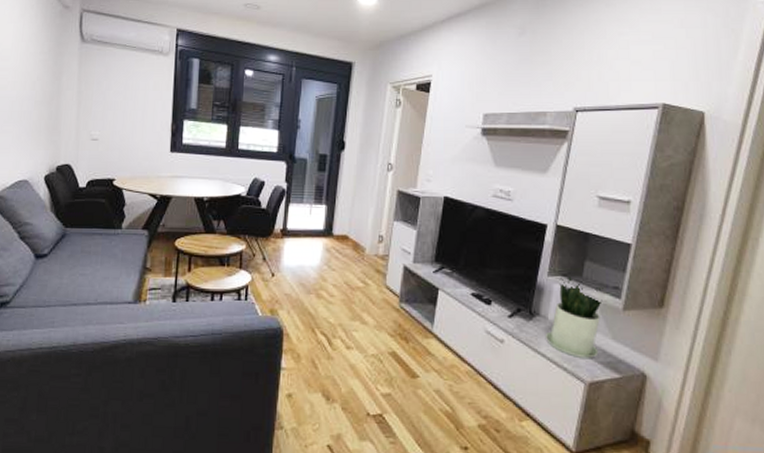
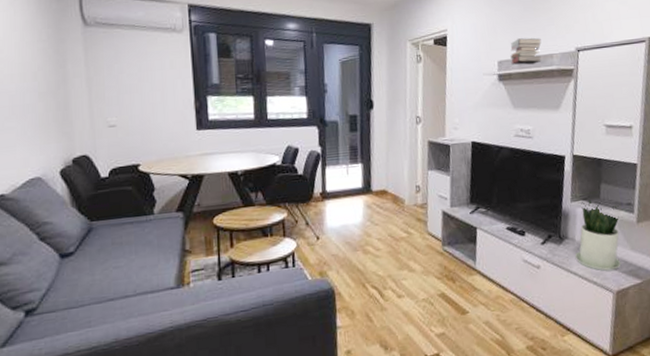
books: none [498,92,535,121] -> present [510,38,542,65]

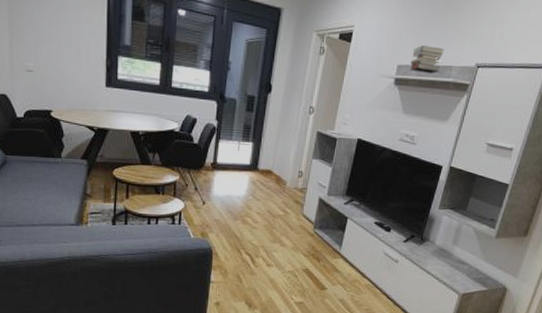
planter: present [574,200,621,271] -> none [431,210,482,275]

